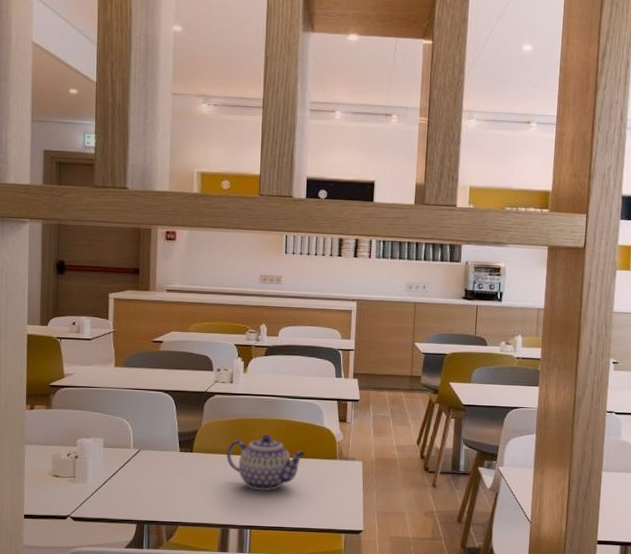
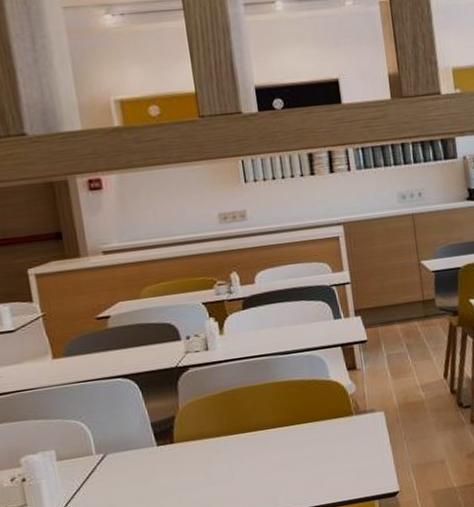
teapot: present [226,434,306,491] -> none [216,402,315,472]

